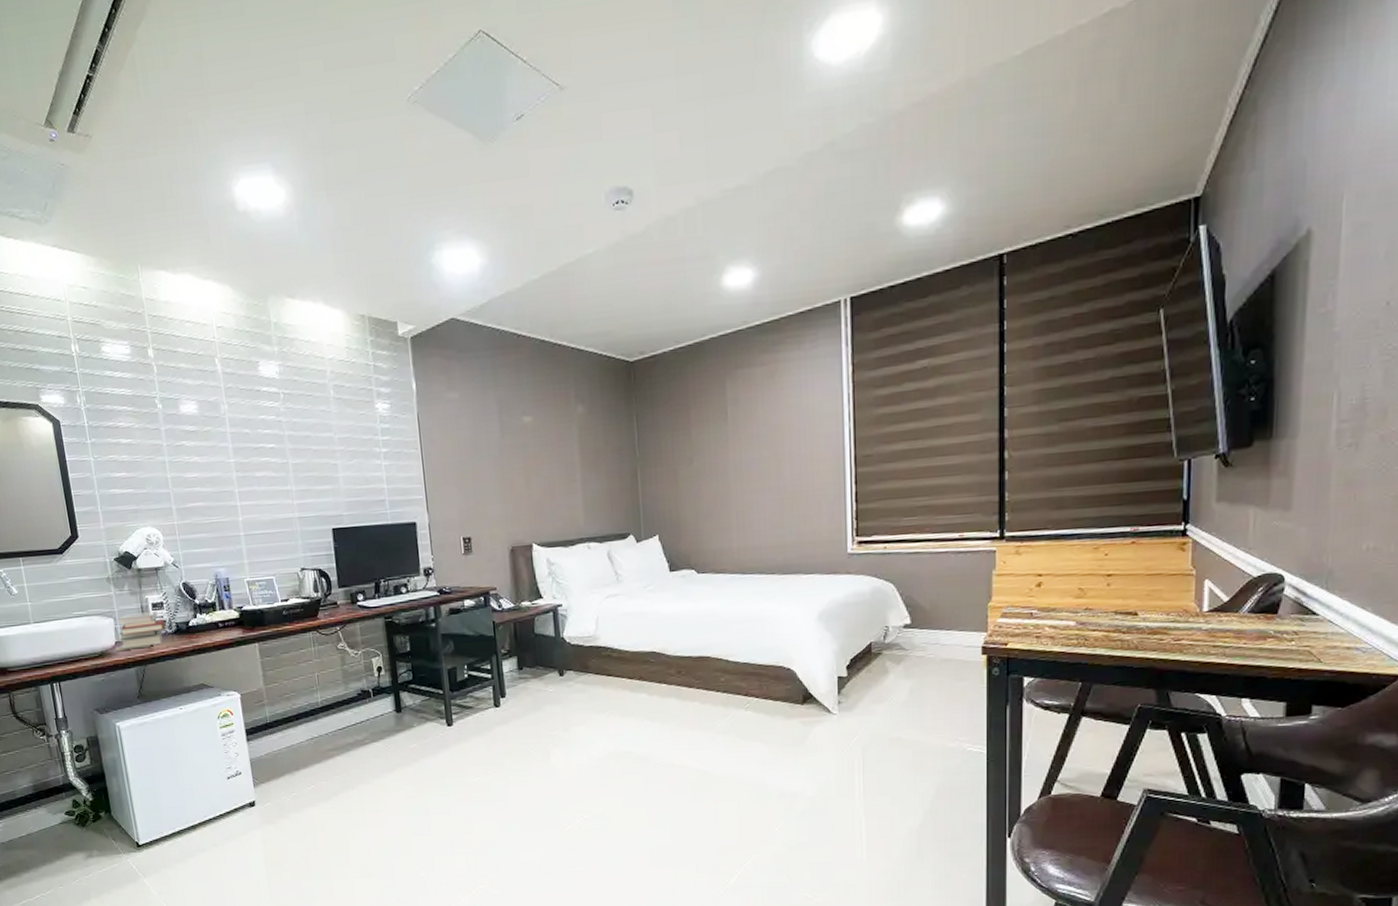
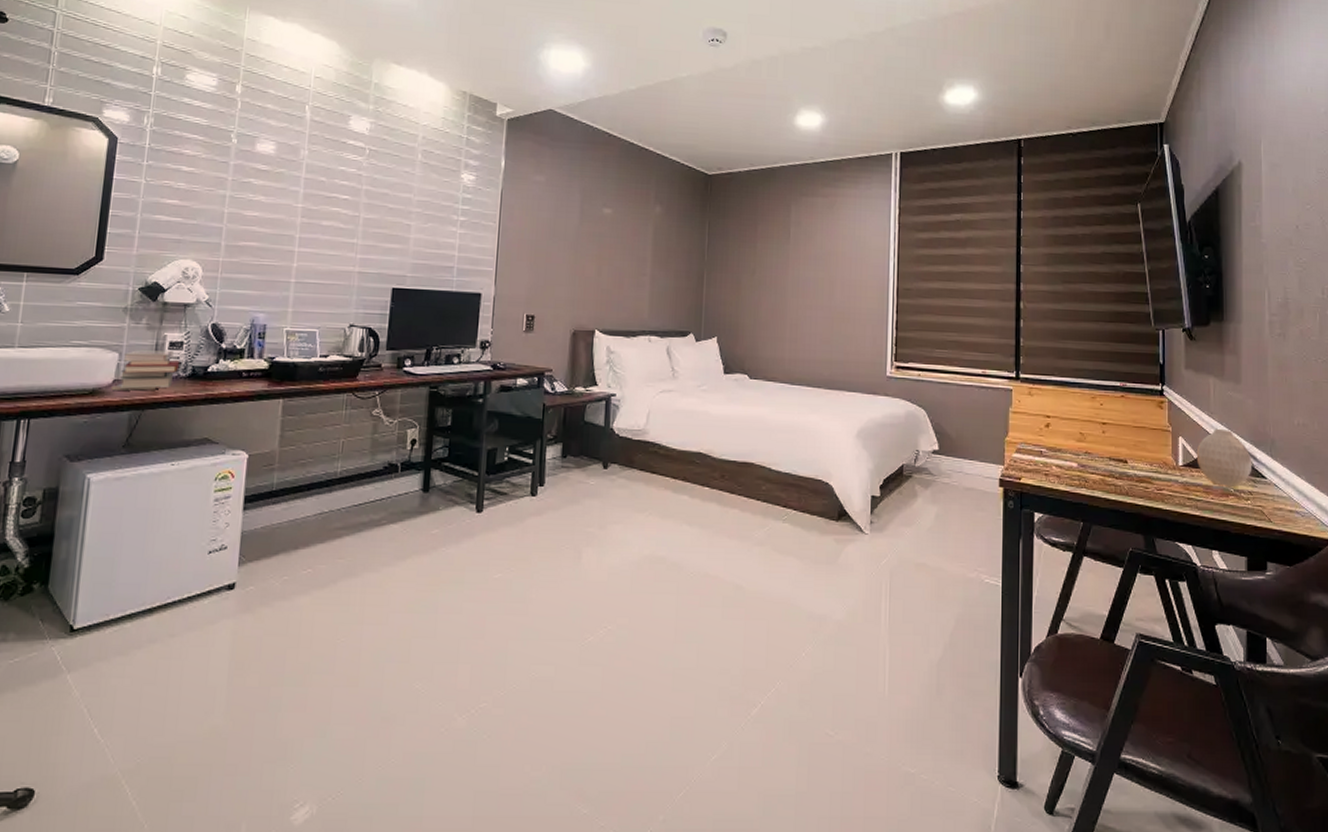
vase: none [1226,565,1301,629] -> present [1196,428,1252,487]

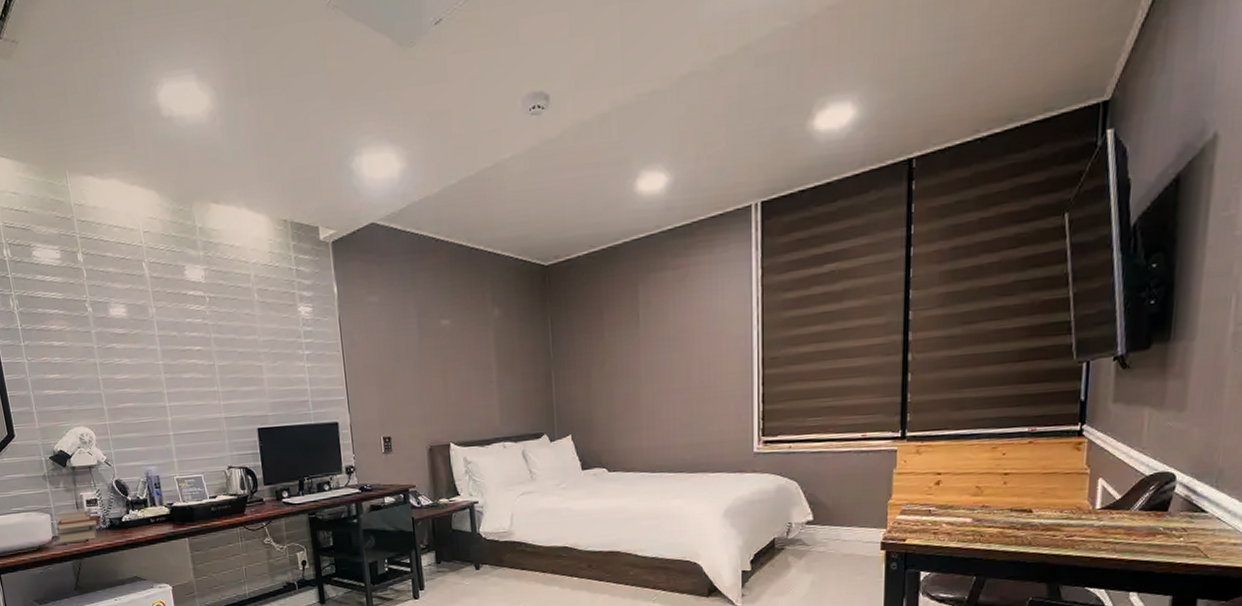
vase: present [1196,428,1252,487] -> none [1118,464,1191,526]

